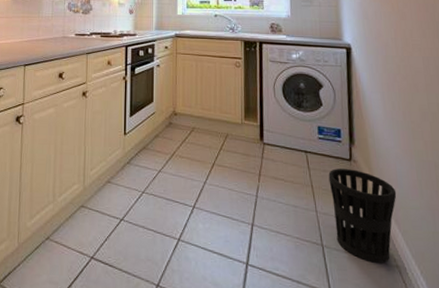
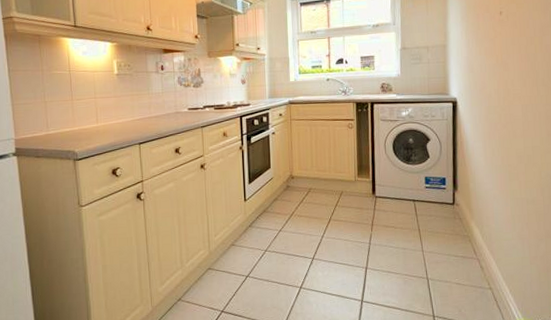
wastebasket: present [328,169,397,263] -> none [434,212,493,288]

